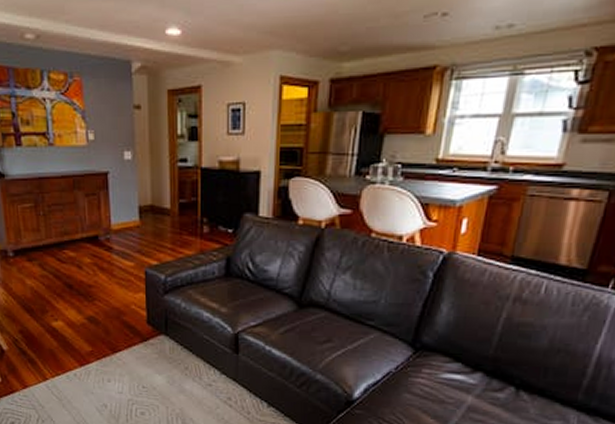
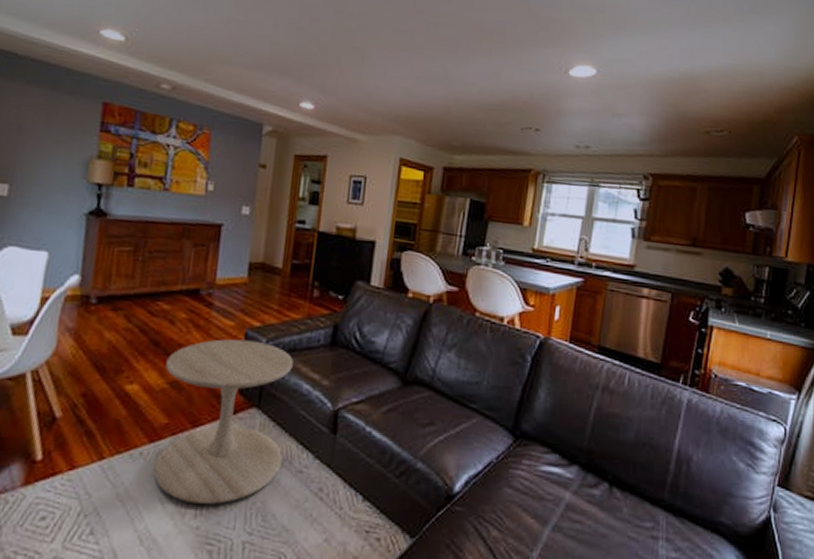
side table: none [81,277,192,412] -> present [153,339,294,505]

